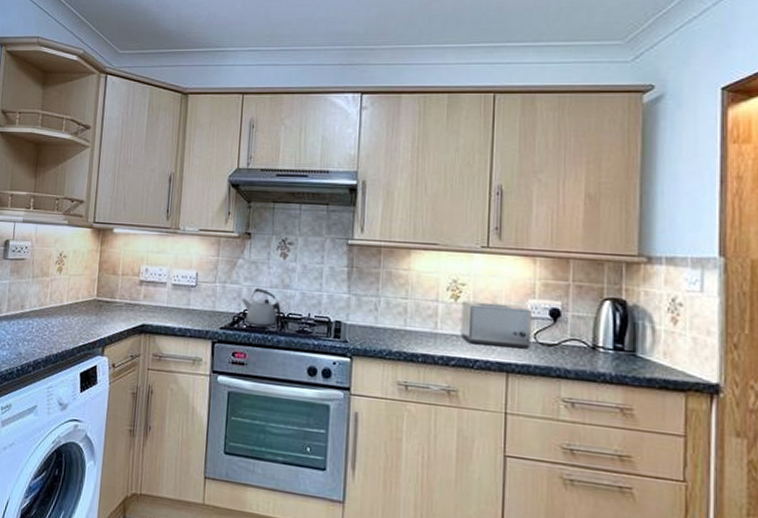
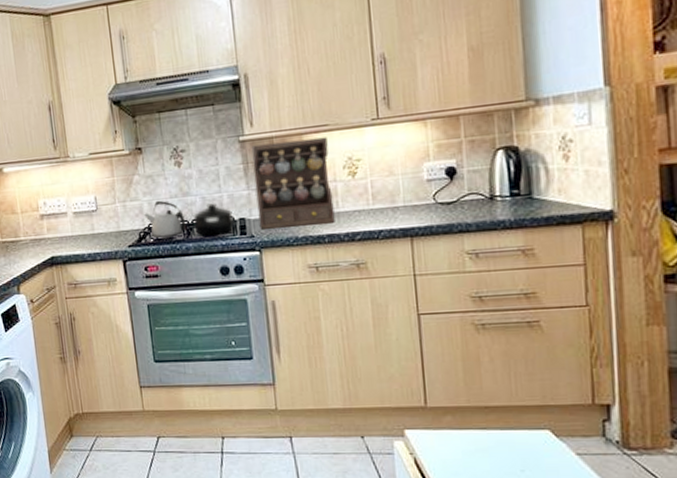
saucepan: none [289,300,330,336] -> present [193,203,234,238]
spice rack: none [354,251,435,343] -> present [251,137,335,229]
toaster: present [460,301,531,349] -> none [358,170,431,216]

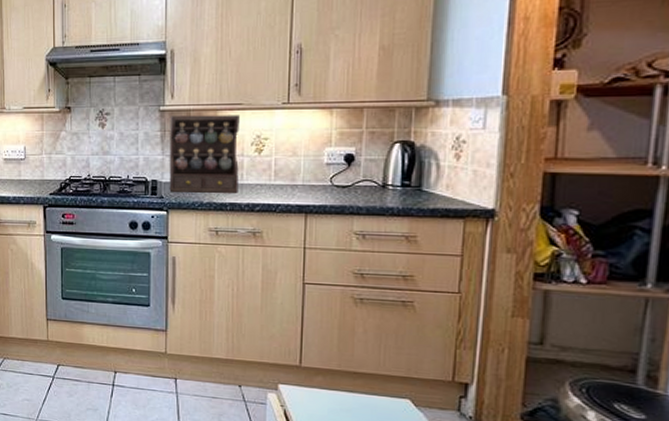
kettle: present [144,200,187,240] -> none [67,156,104,192]
saucepan: present [193,203,234,238] -> none [110,164,146,195]

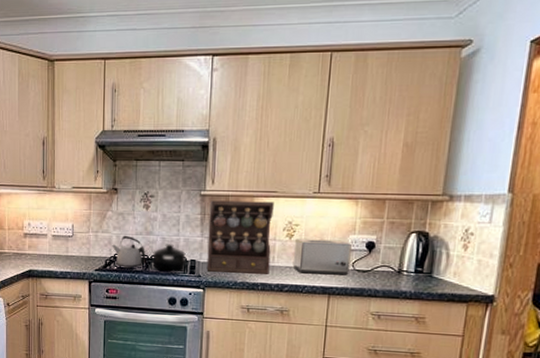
kettle: none [67,156,104,192] -> present [112,235,146,269]
saucepan: none [110,164,146,195] -> present [152,244,186,273]
toaster: none [263,153,328,192] -> present [292,239,352,275]

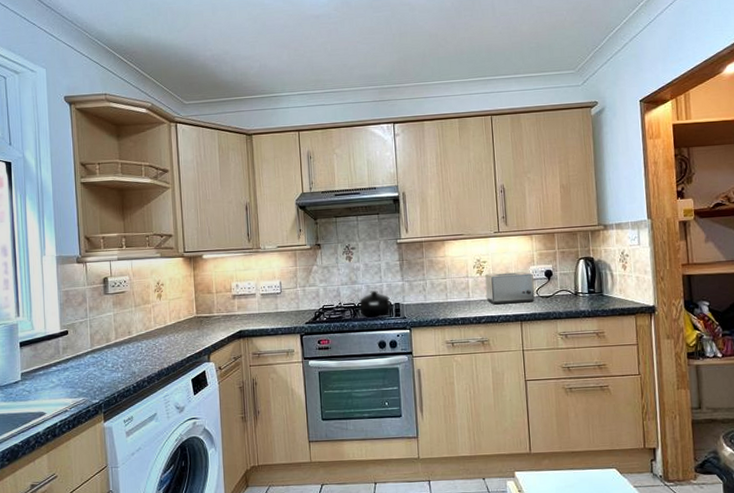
kettle: present [112,235,146,269] -> none [320,286,354,319]
spice rack: present [206,200,274,274] -> none [406,243,467,312]

